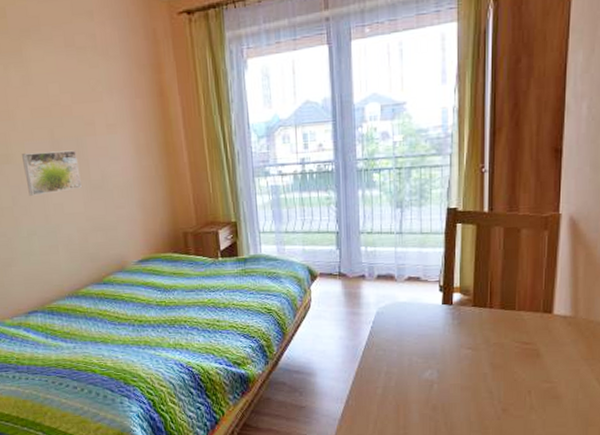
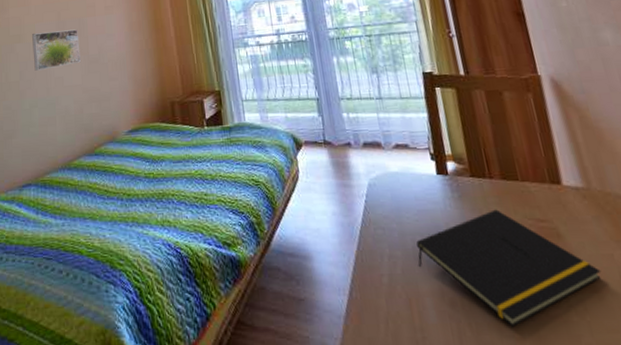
notepad: none [410,334,566,424] -> present [416,209,601,327]

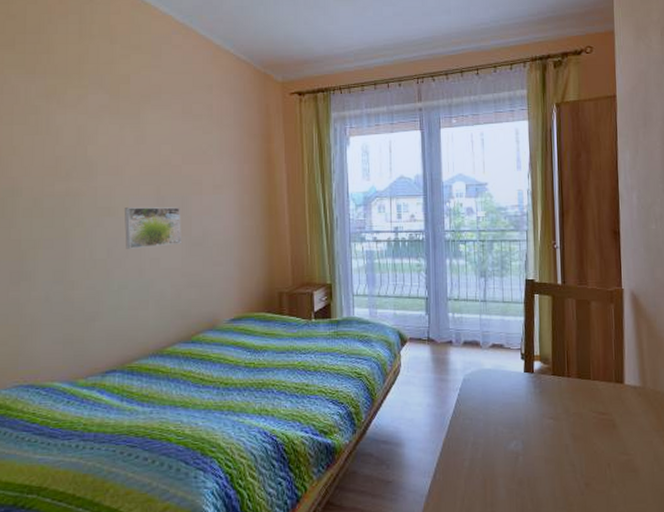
notepad: present [416,209,601,327] -> none [496,403,641,500]

